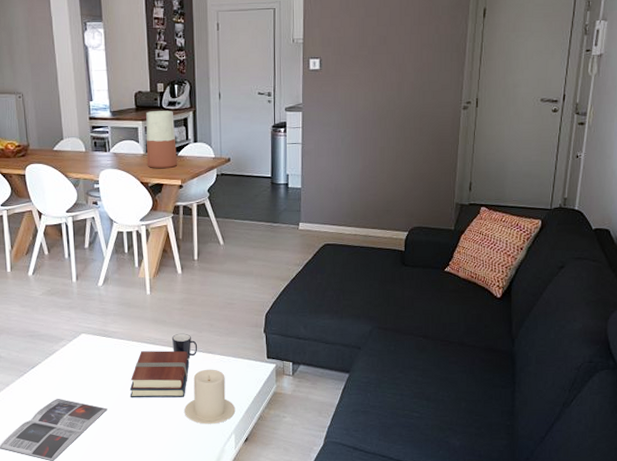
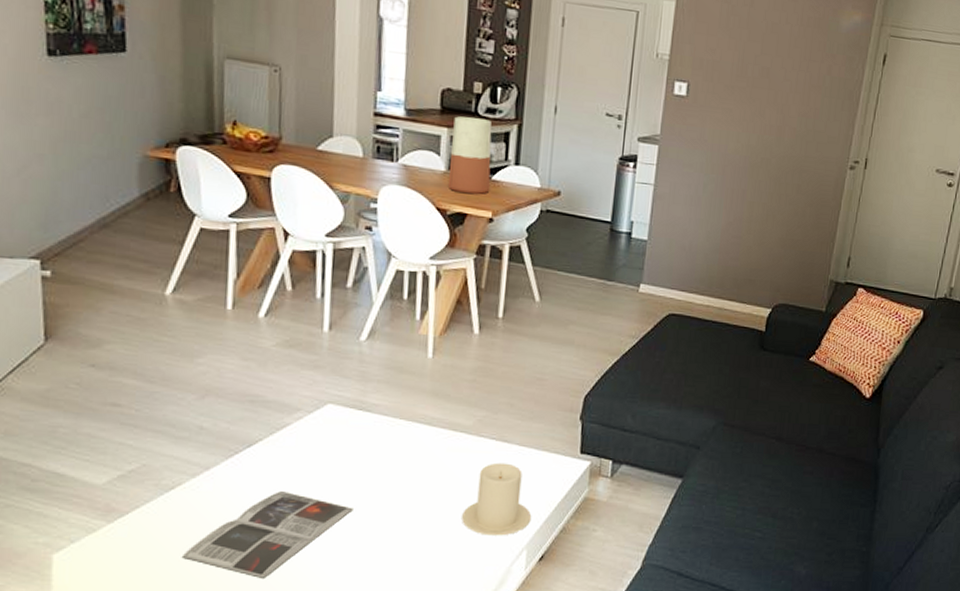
books: present [129,350,190,398] -> none [387,433,477,498]
mug: present [171,333,198,360] -> none [454,413,490,449]

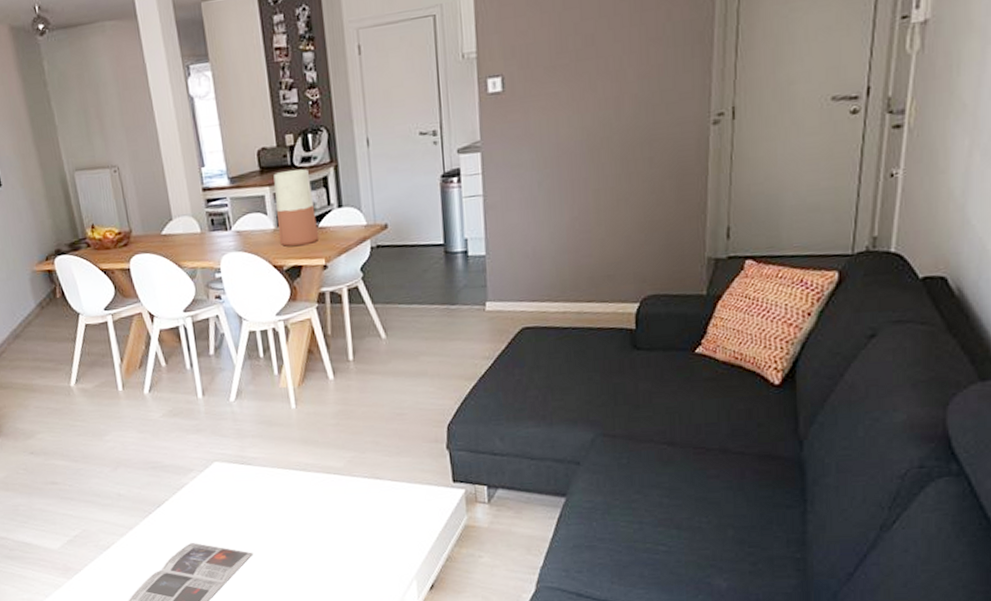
candle: present [462,462,532,536] -> none [349,499,416,569]

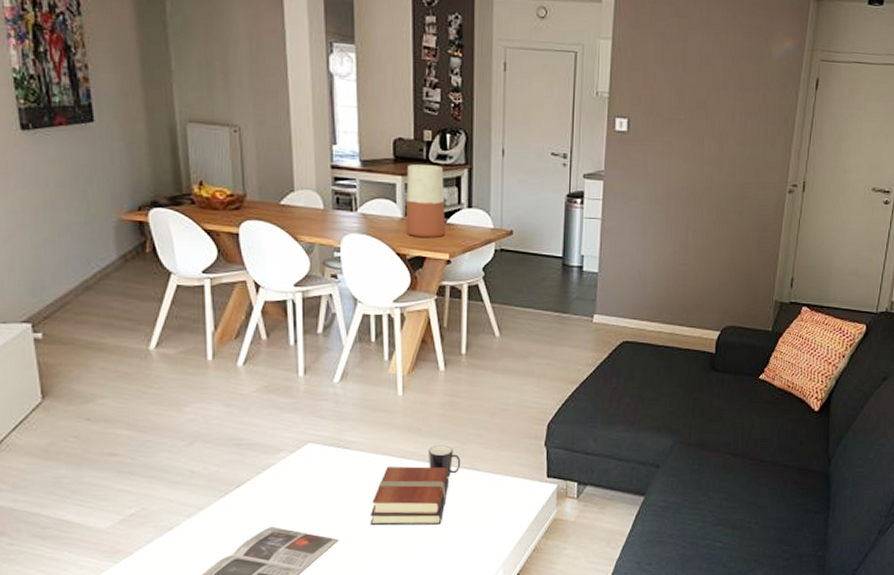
books: none [278,477,352,538] -> present [369,466,450,526]
mug: none [326,455,362,489] -> present [427,445,461,478]

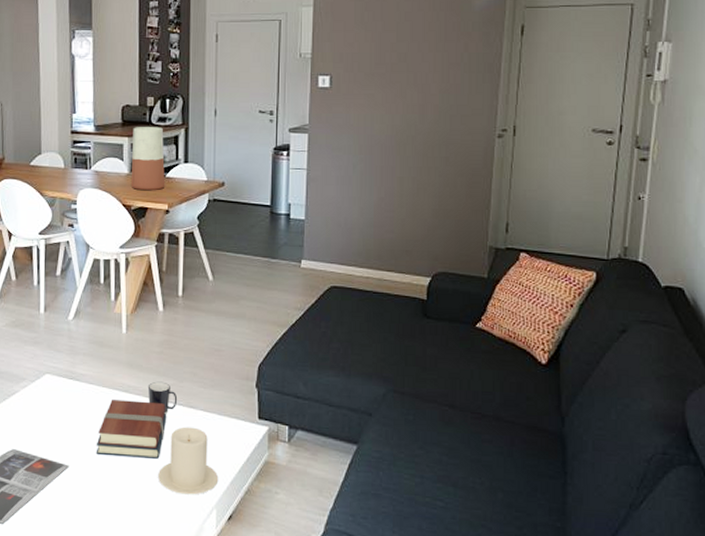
candle: none [440,490,505,558] -> present [158,426,219,495]

